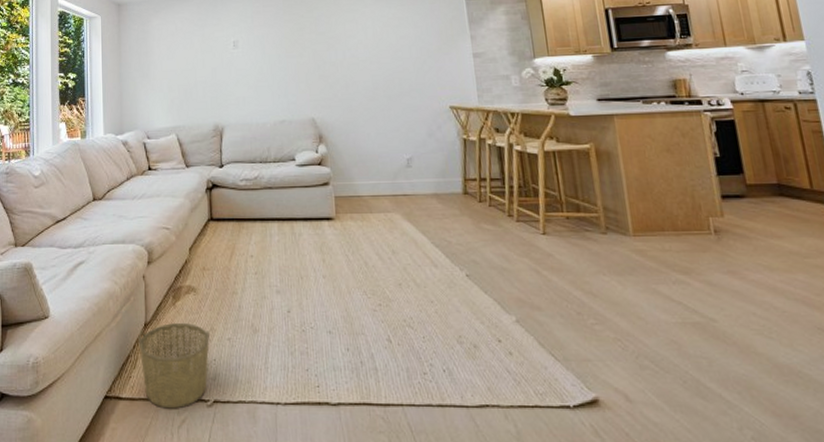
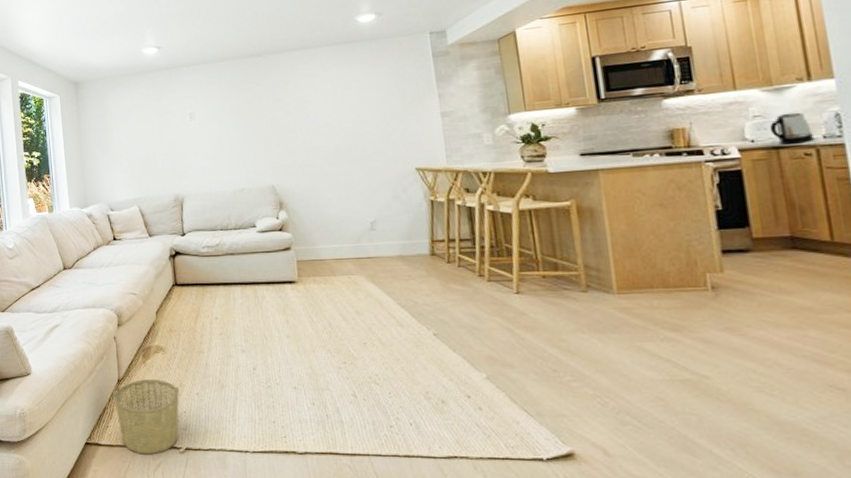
kettle: none [755,69,793,98] -> present [769,112,816,145]

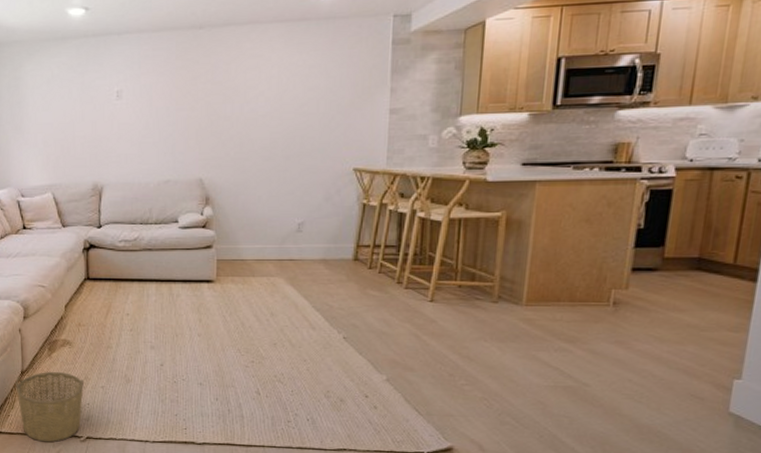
kettle: present [769,112,816,145] -> none [710,133,751,166]

